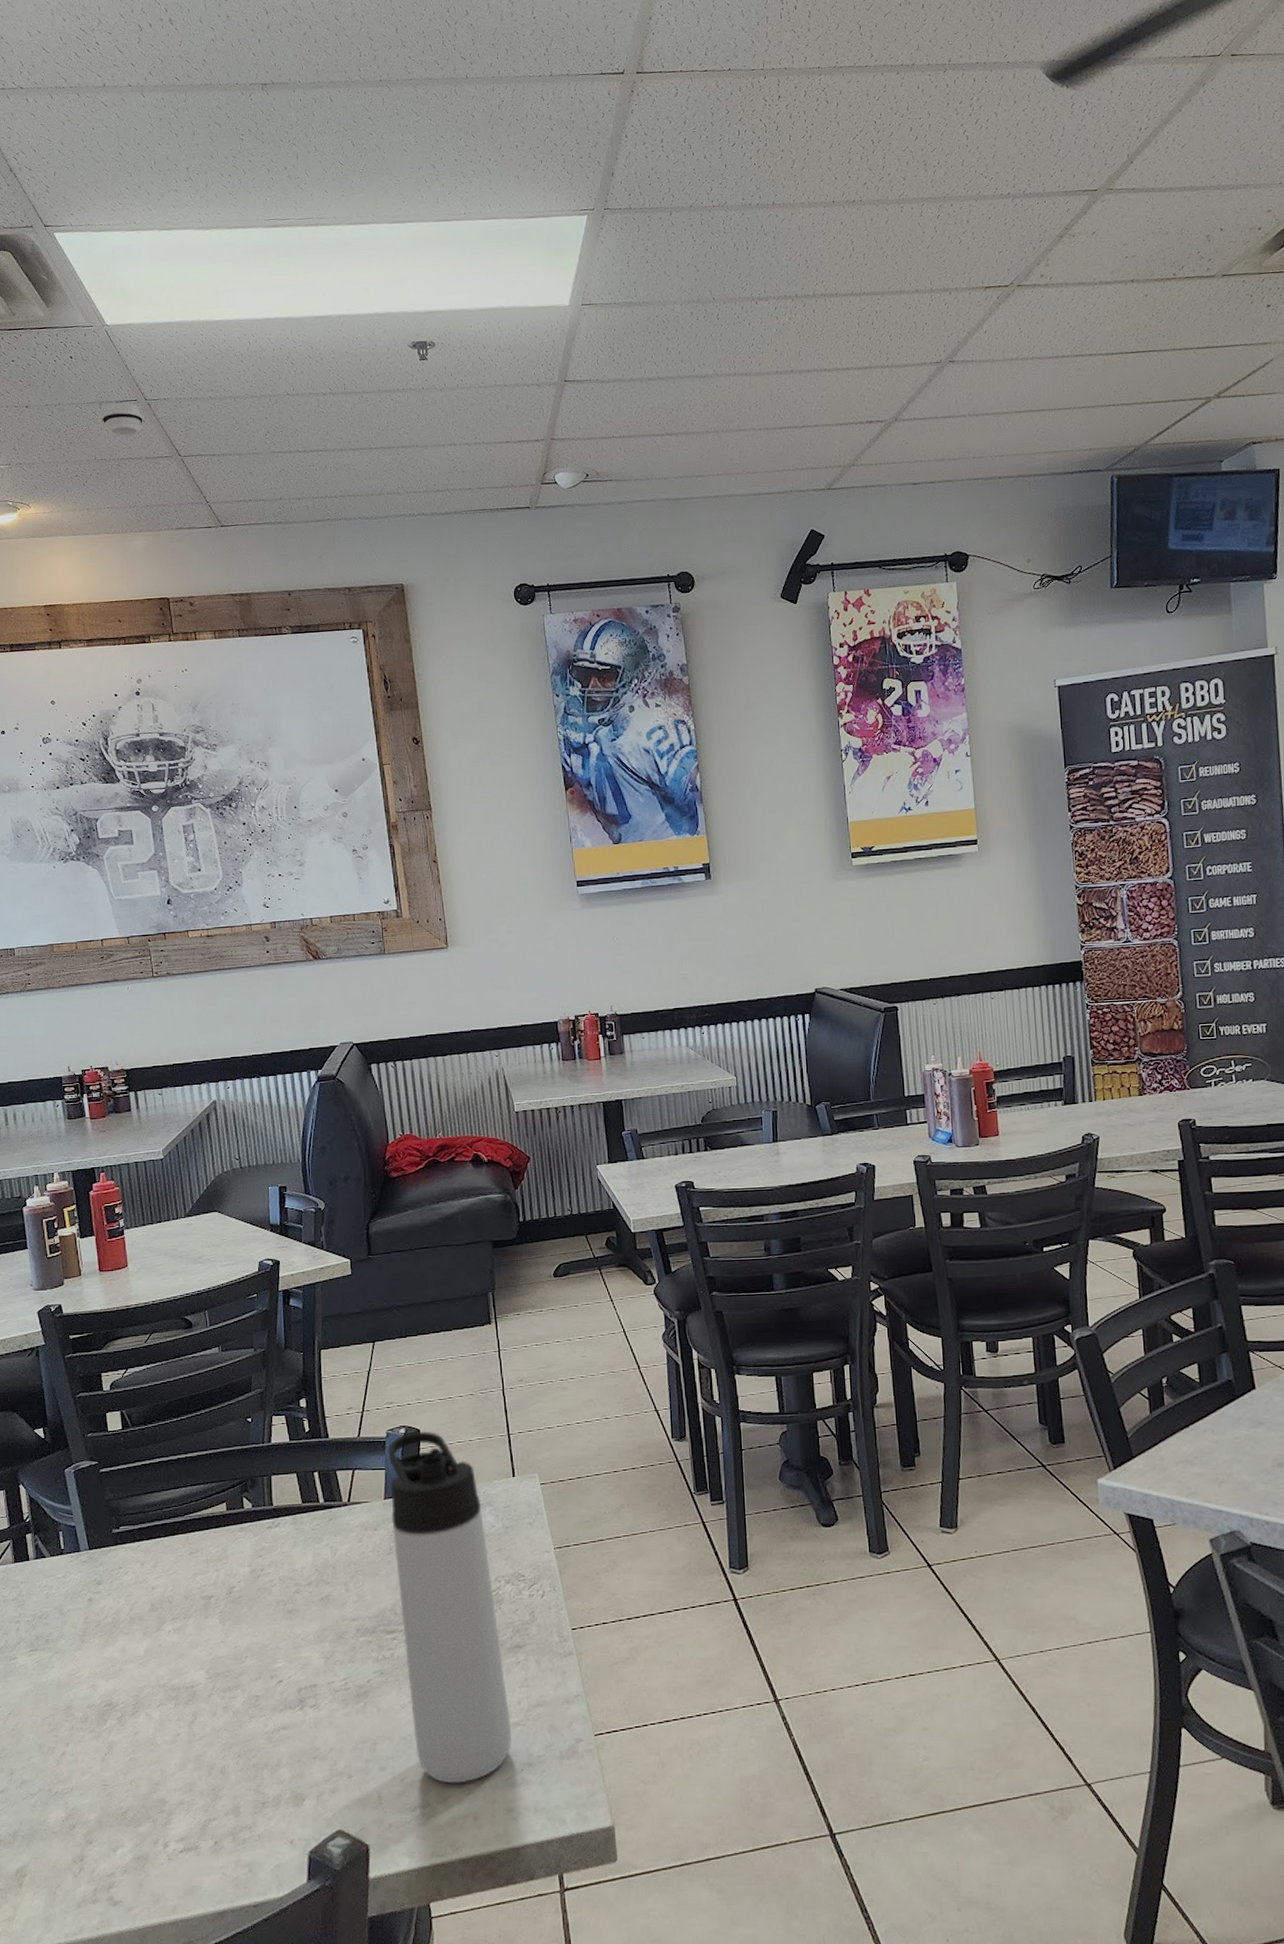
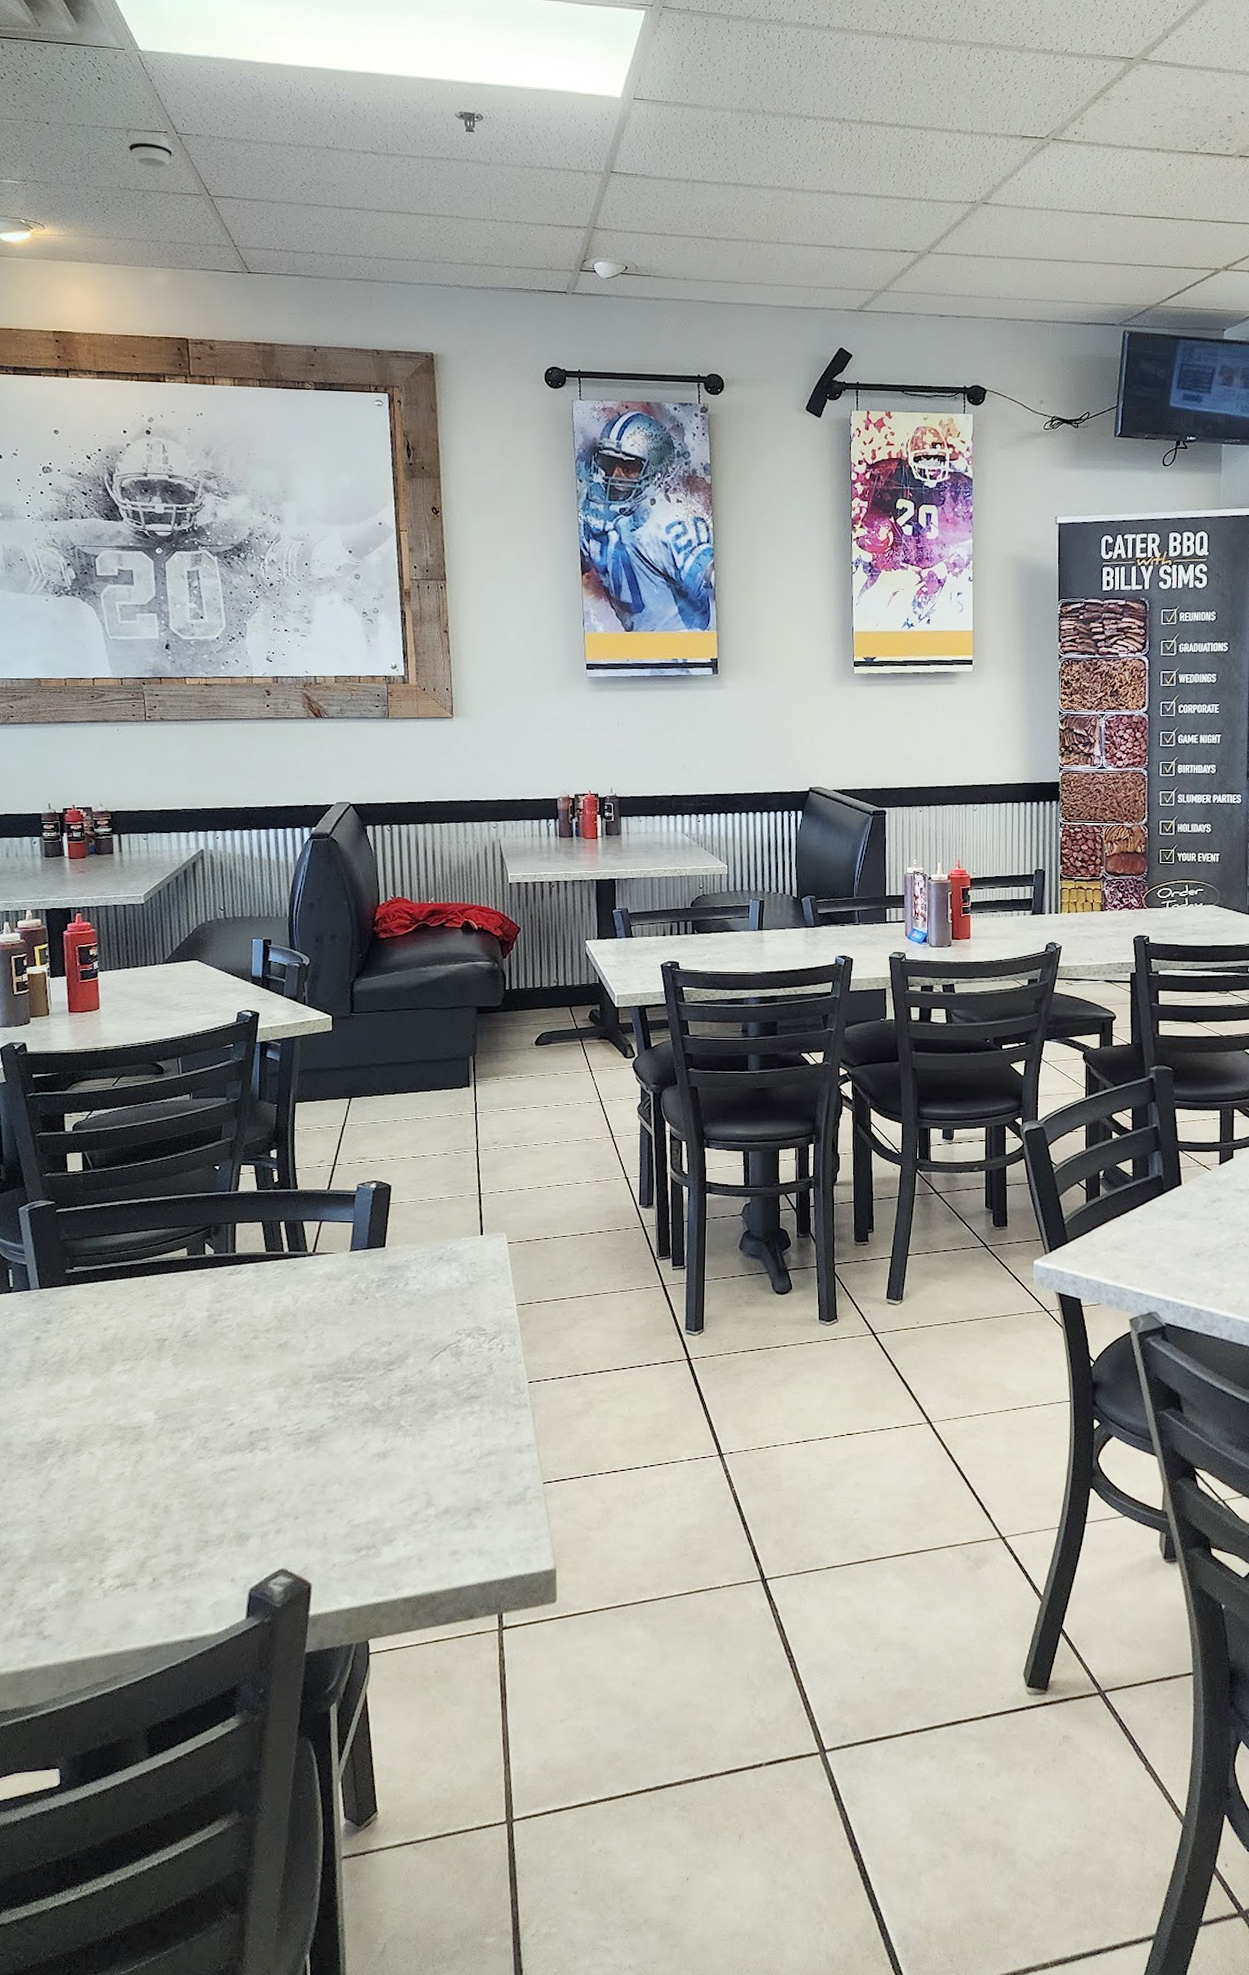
thermos bottle: present [387,1431,511,1784] -> none [356,1187,462,1526]

